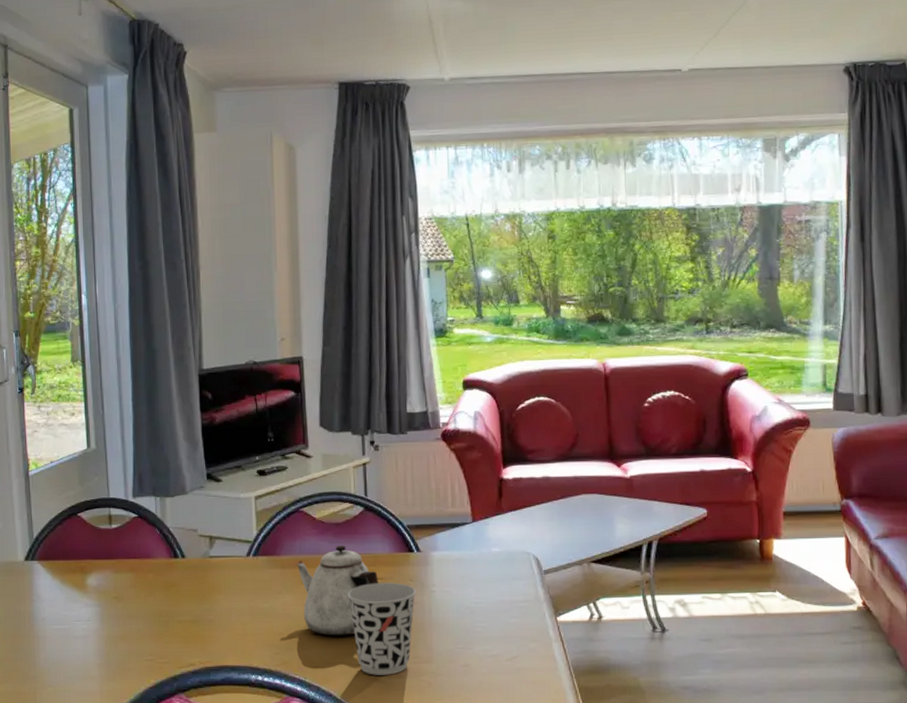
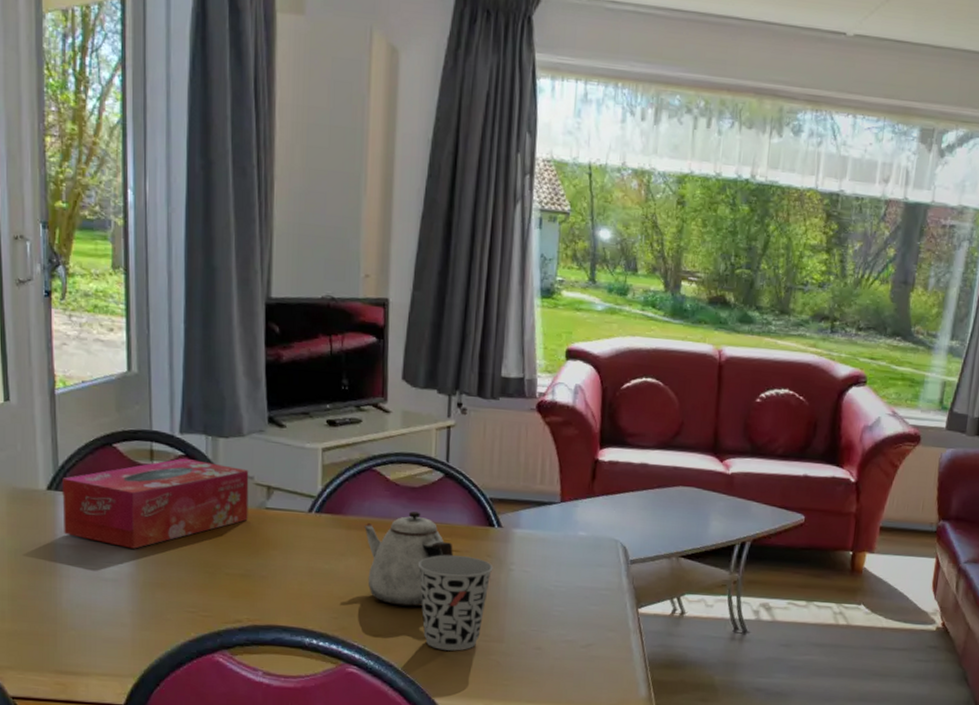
tissue box: none [37,519,195,606] -> present [63,458,249,549]

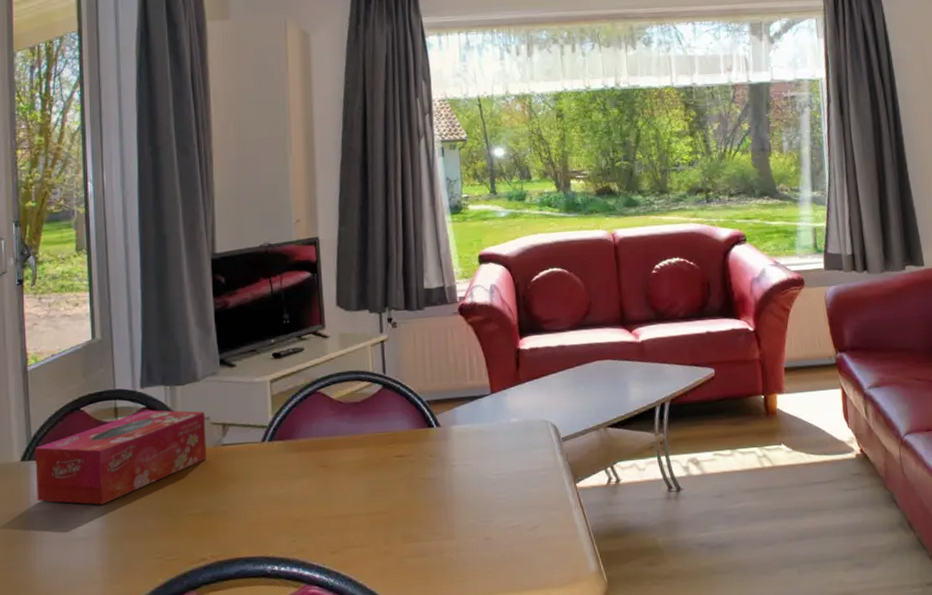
teapot: present [363,511,453,607] -> none [313,425,398,519]
cup: present [417,555,493,651] -> none [366,459,437,556]

